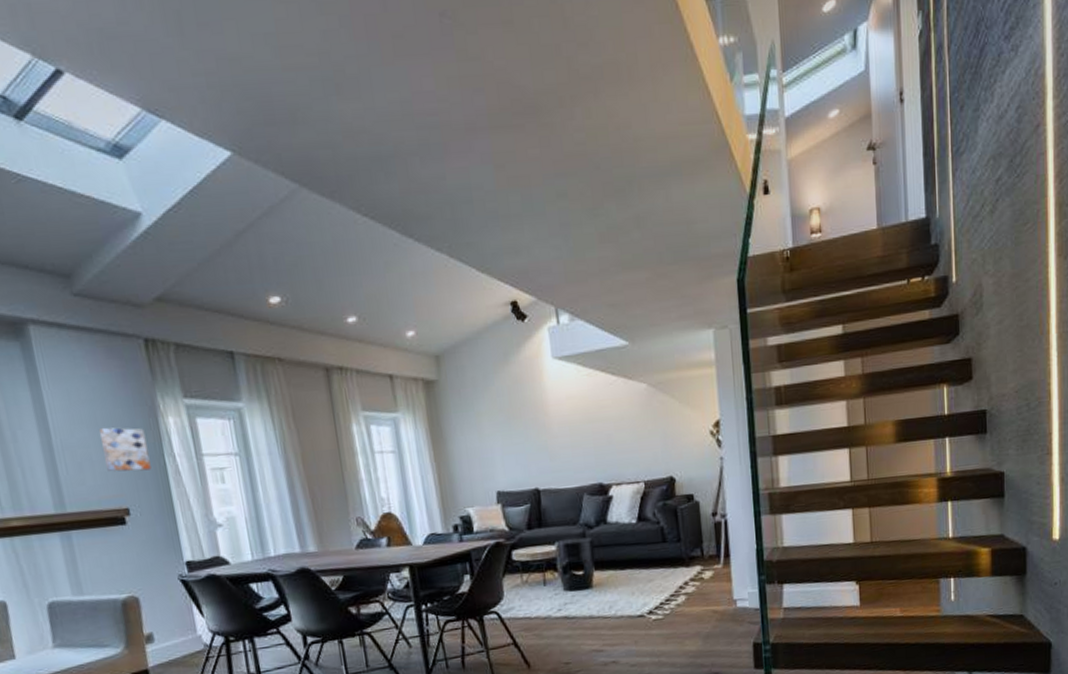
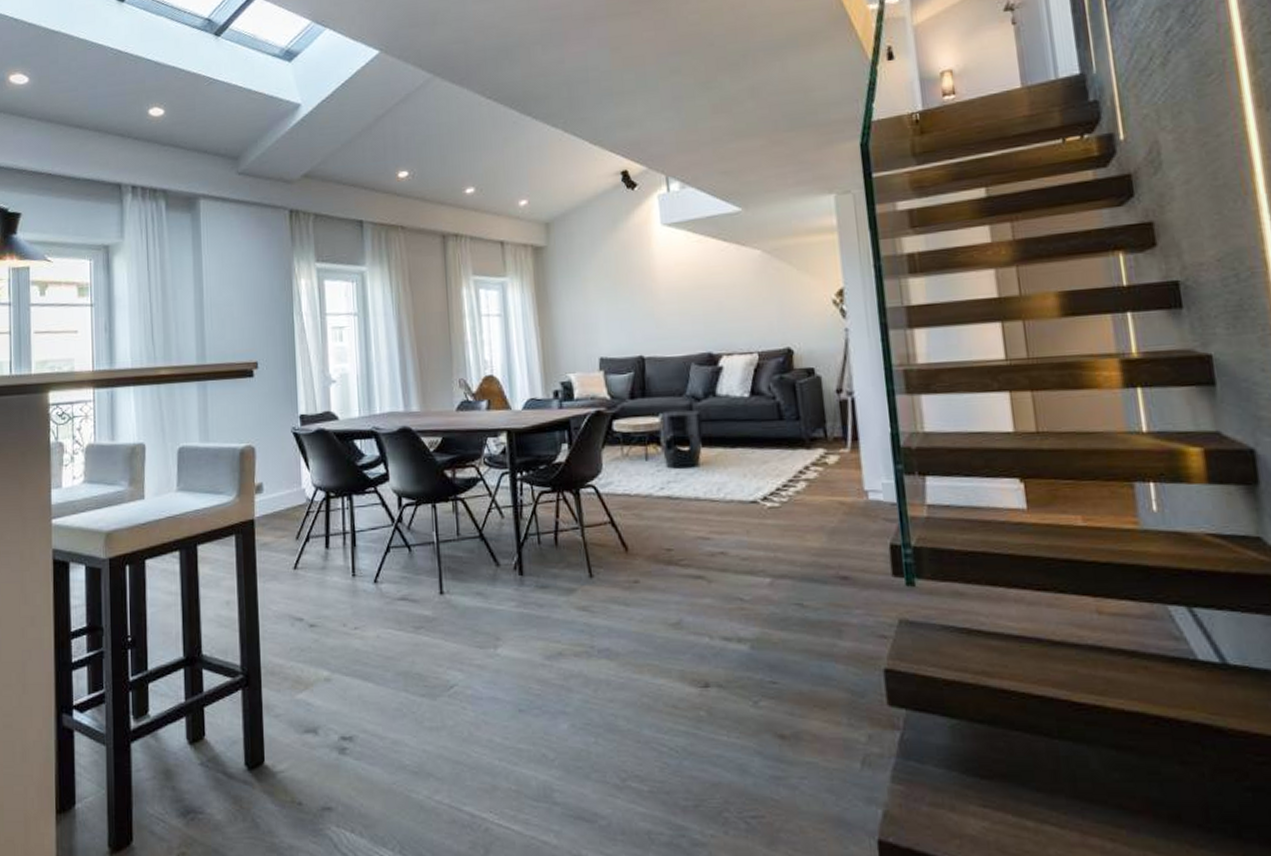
wall art: present [100,427,152,472] -> none [243,287,281,328]

